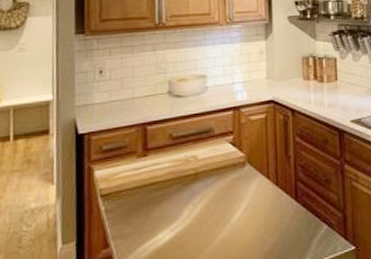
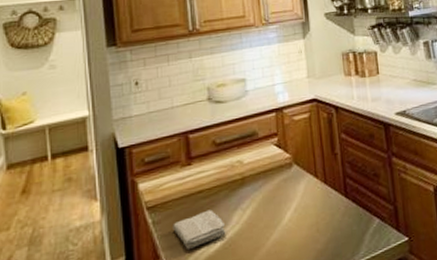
washcloth: none [124,202,176,240] -> present [173,209,226,249]

